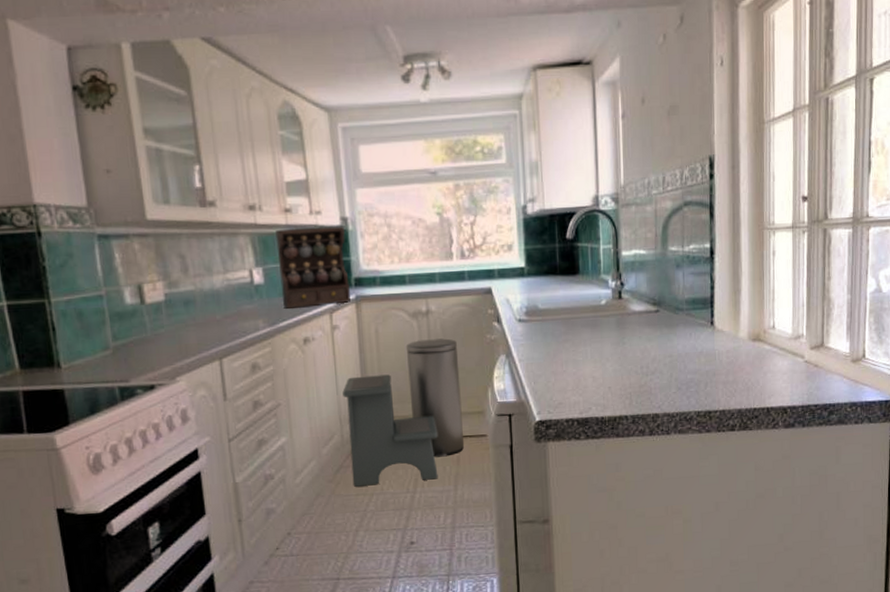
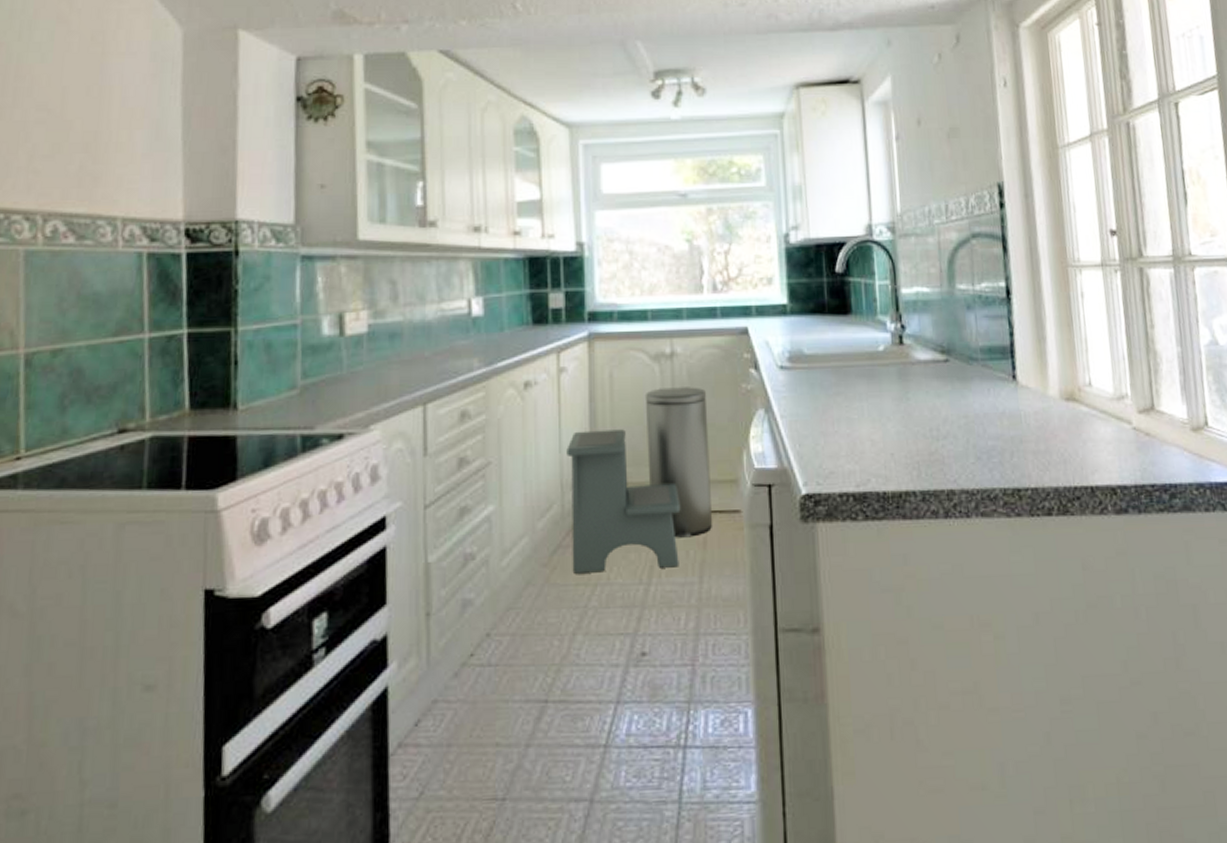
spice rack: present [275,226,351,309] -> none [501,252,582,346]

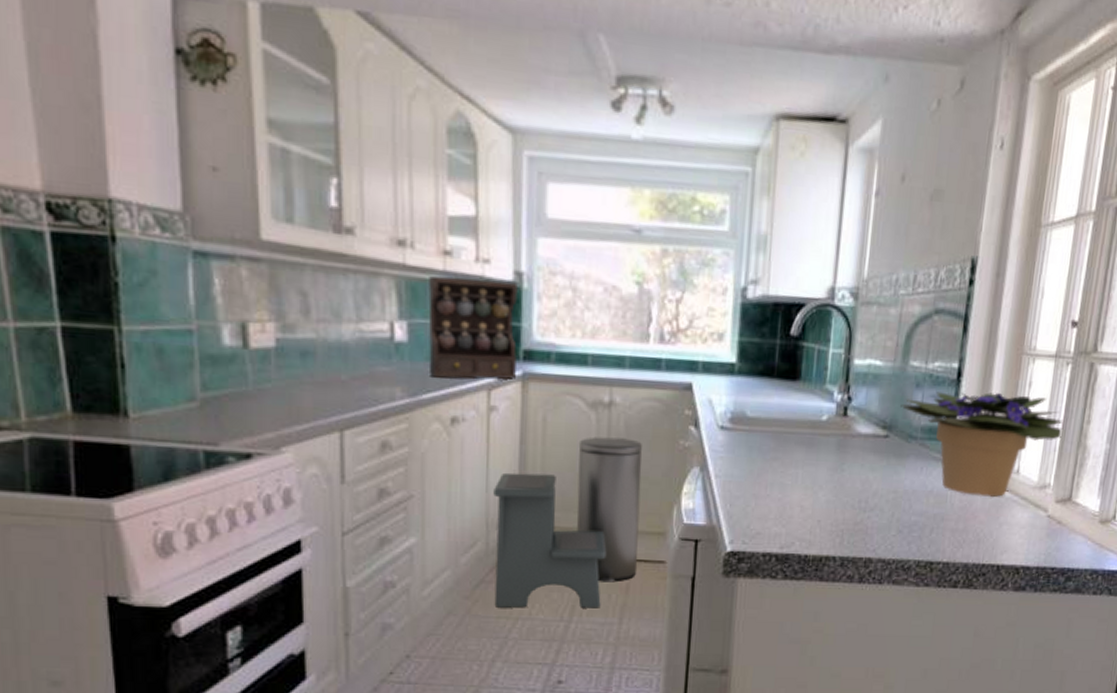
spice rack: none [501,252,582,346] -> present [428,275,518,380]
potted flower: none [955,307,1127,414] -> present [900,392,1063,498]

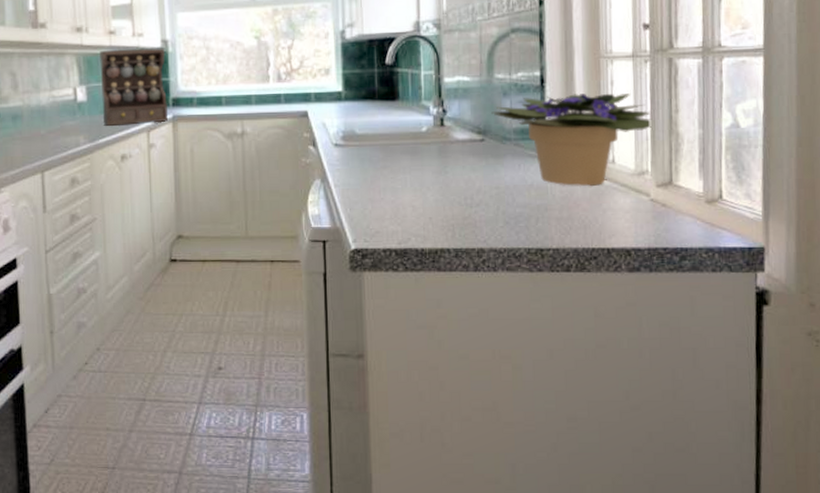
step stool: present [493,472,607,608] -> none [156,194,250,306]
pedal bin: present [576,437,642,582] -> none [220,160,277,281]

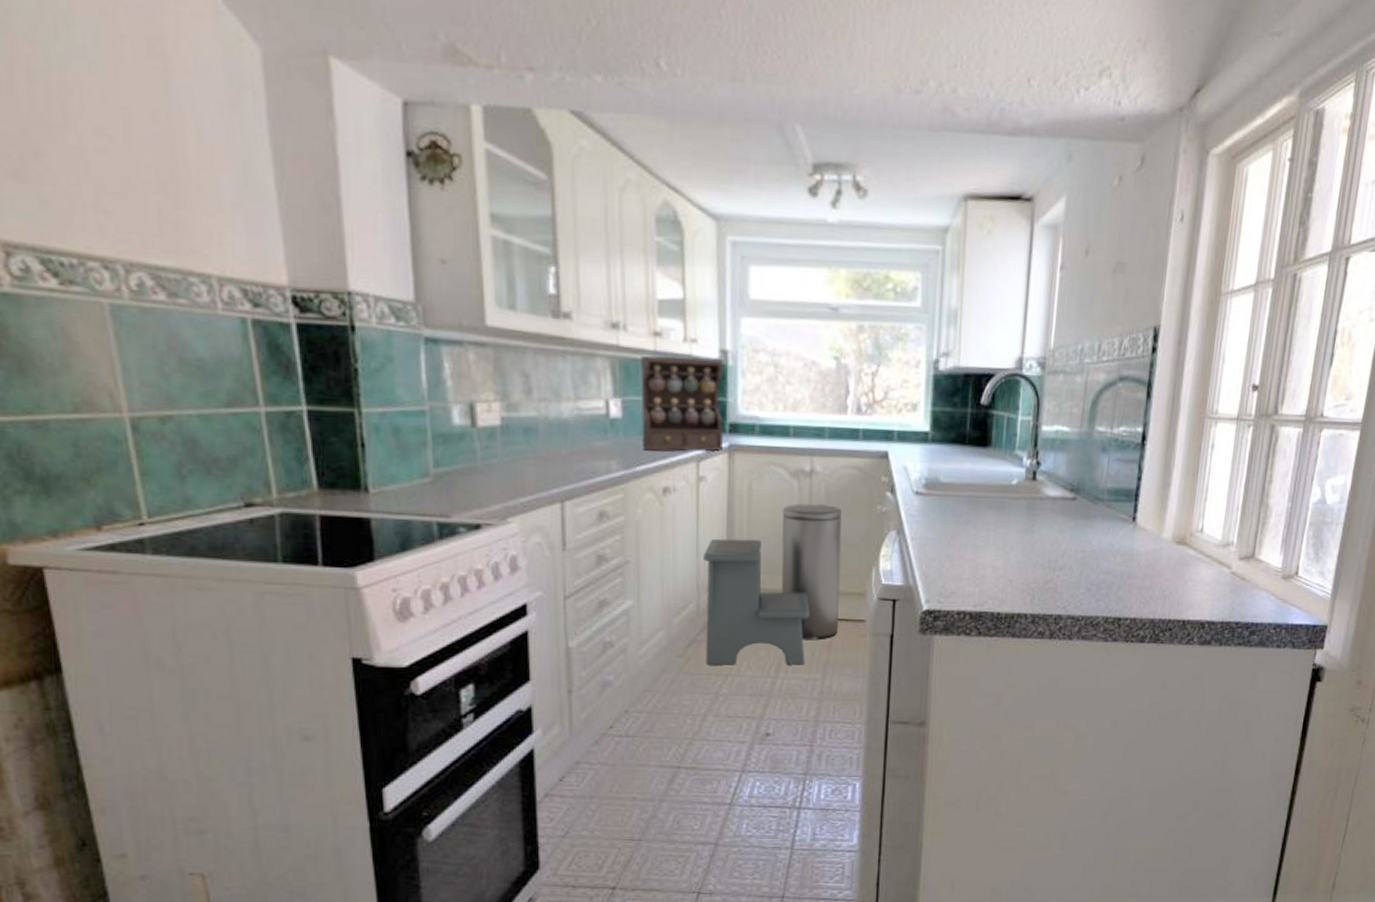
step stool: none [156,194,250,306] -> present [703,538,810,665]
pedal bin: none [220,160,277,281] -> present [781,503,842,641]
potted flower: present [491,94,651,187] -> none [1087,455,1246,556]

